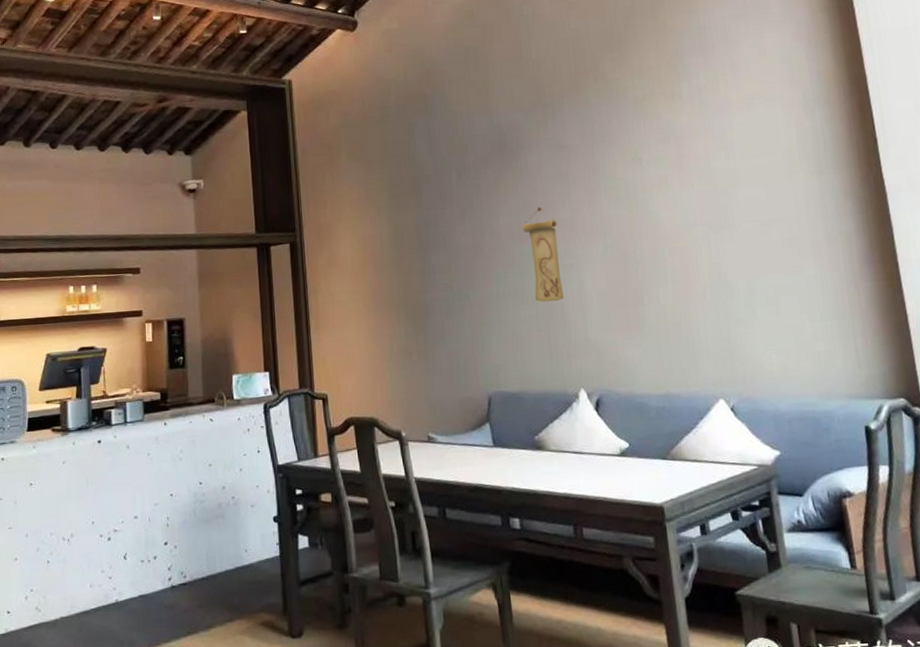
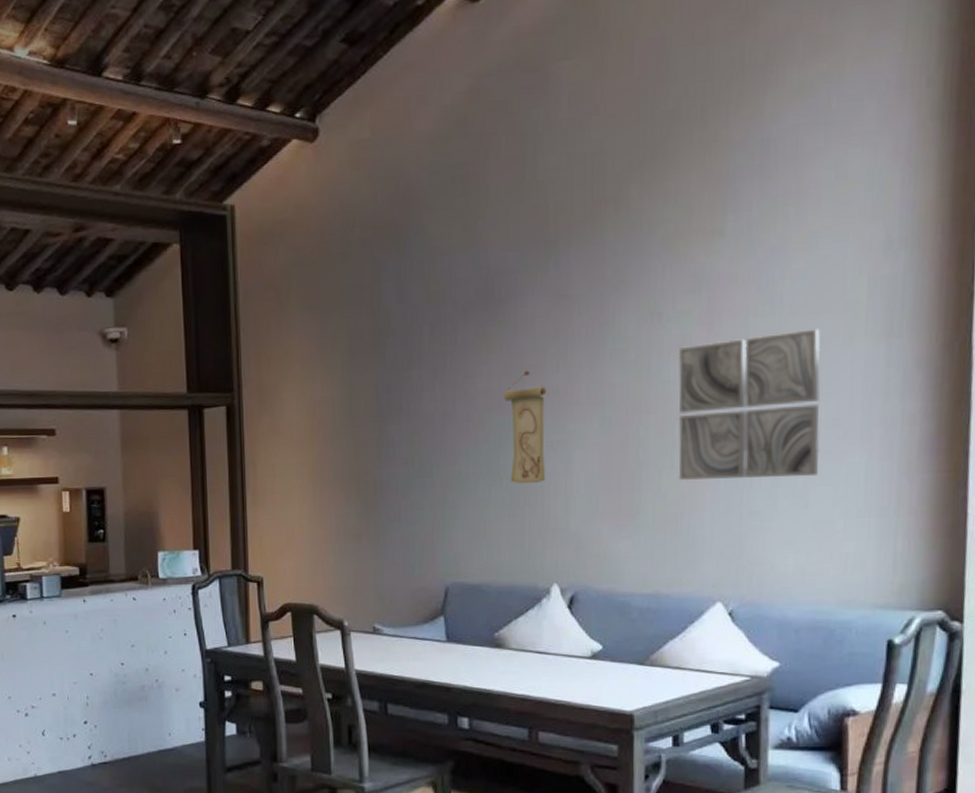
wall art: none [658,168,785,295] -> present [678,329,821,481]

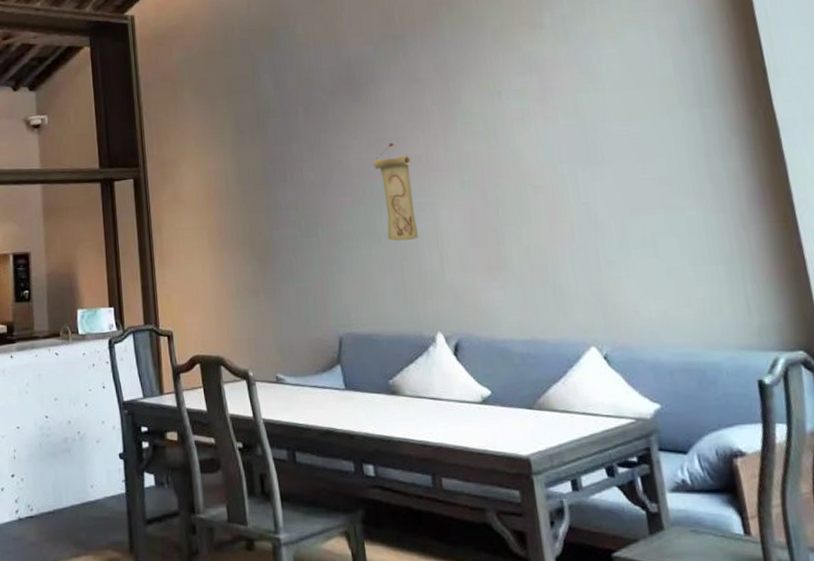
wall art: present [678,329,821,481] -> none [520,101,663,235]

